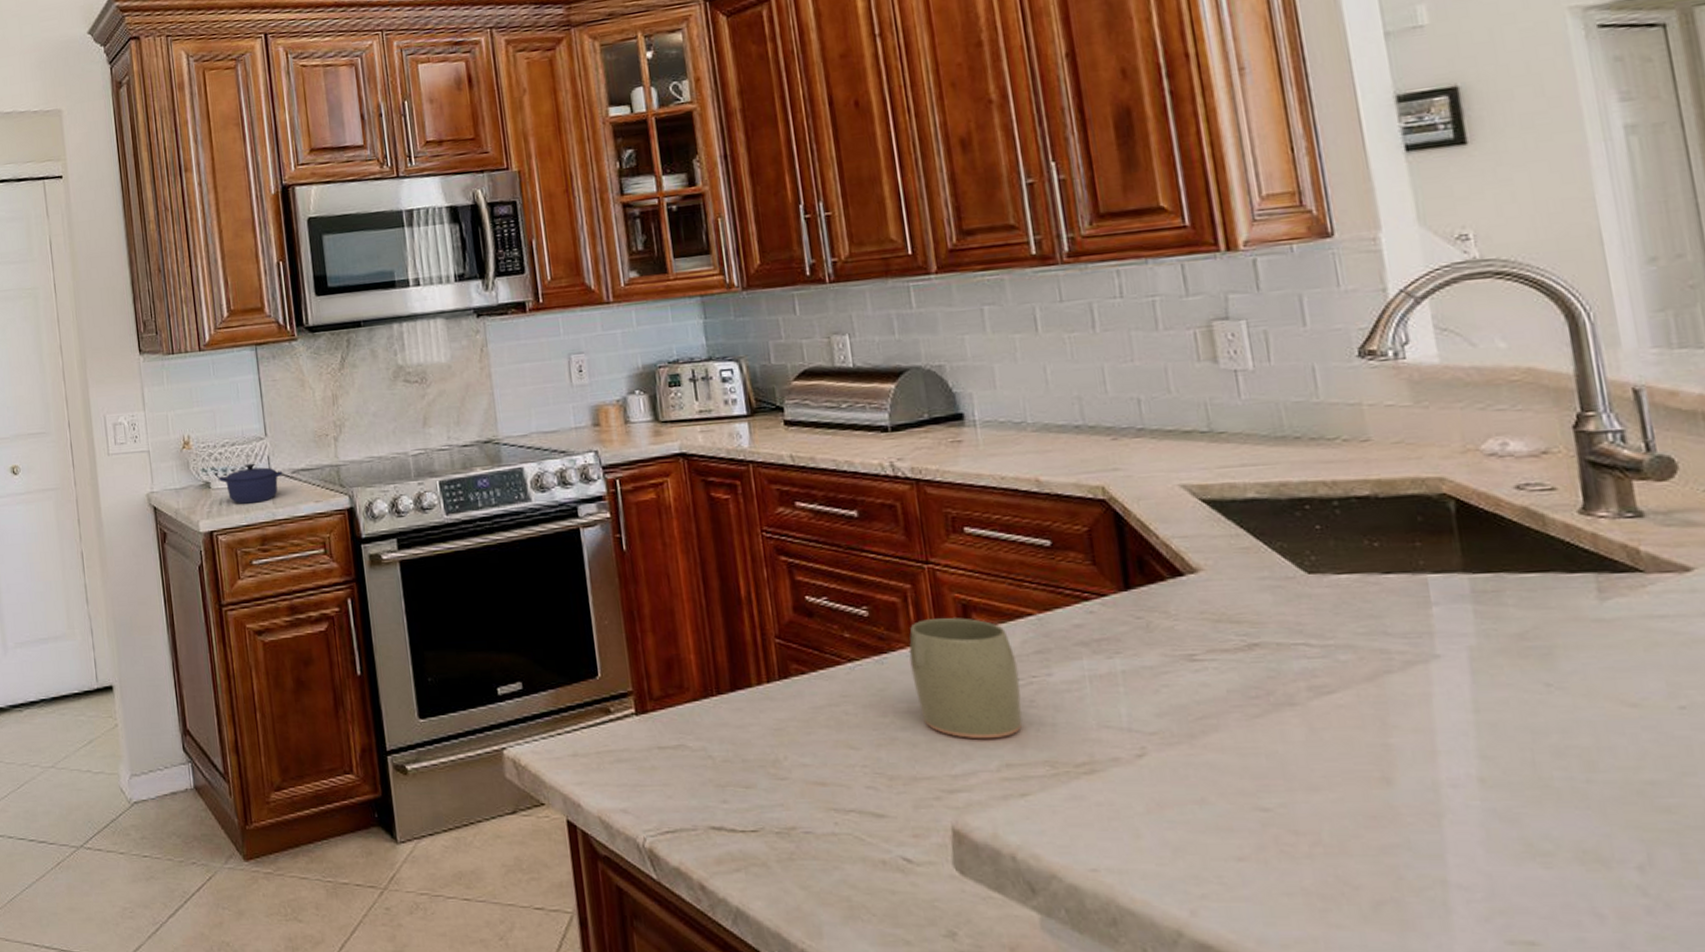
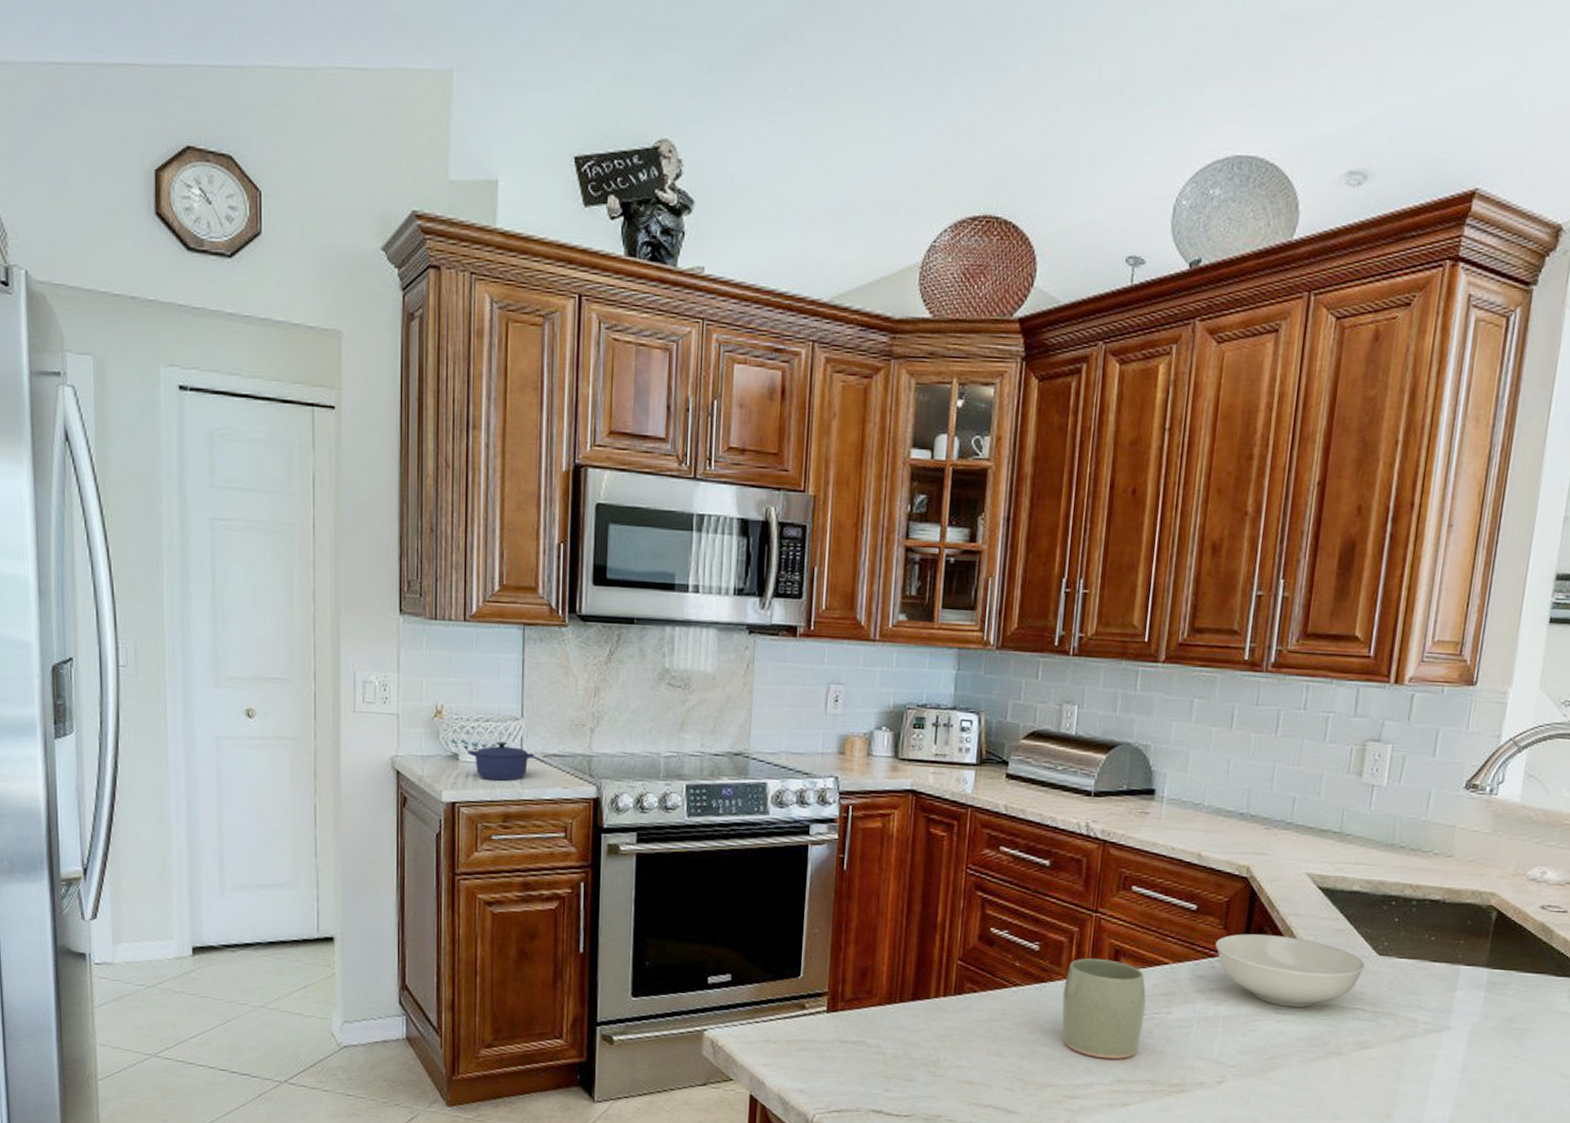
bowl: none [1086,564,1293,651] -> present [1215,933,1365,1008]

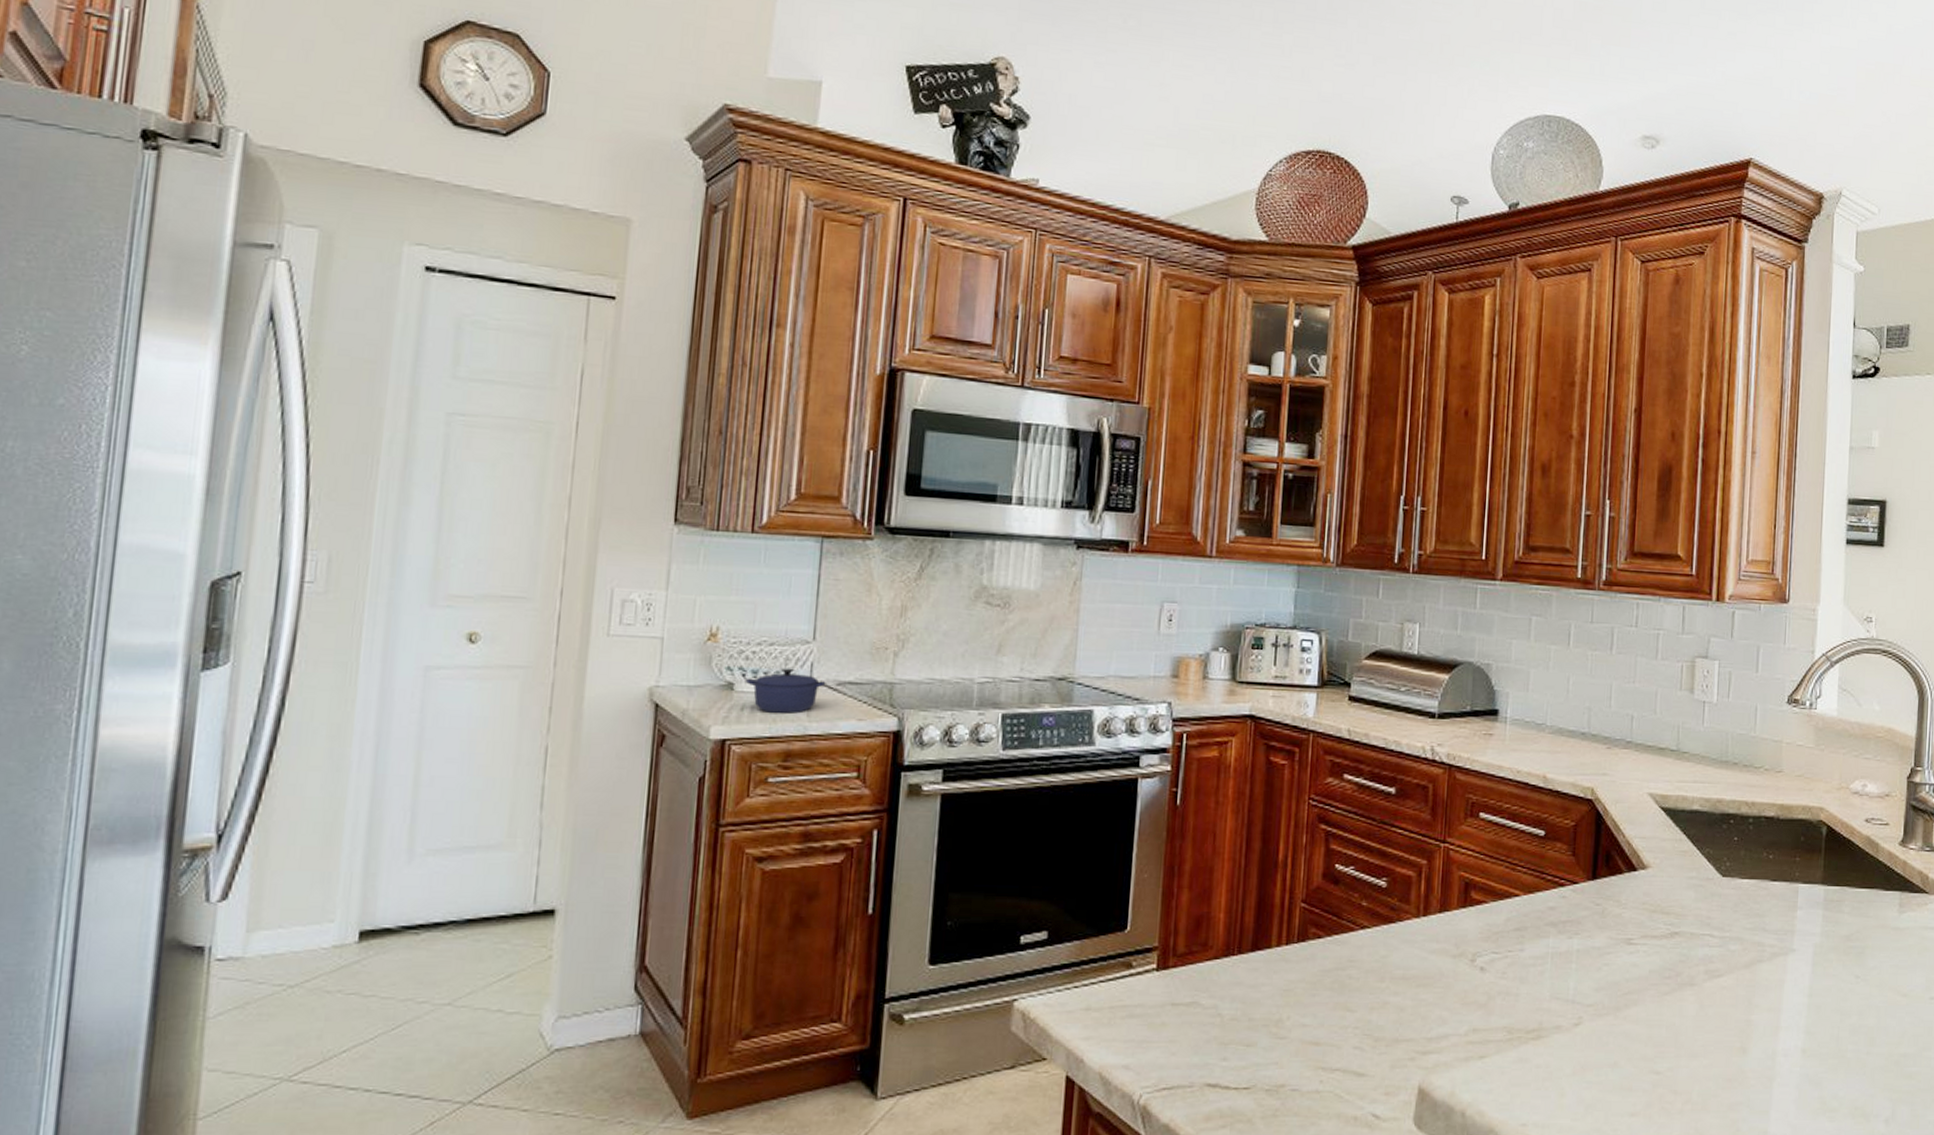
mug: present [1062,958,1146,1060] -> none [1412,894,1499,1006]
bowl: present [1215,933,1365,1008] -> none [1565,859,1710,937]

